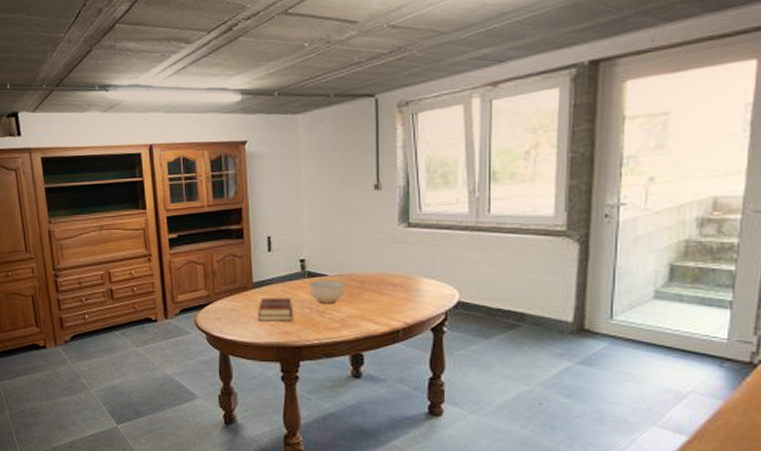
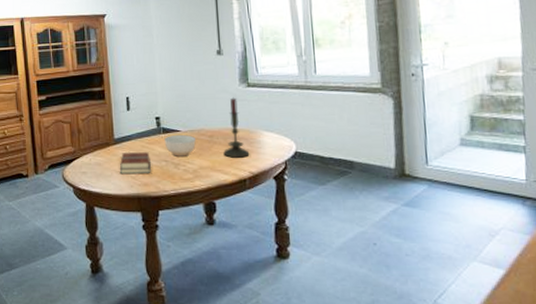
candle: none [375,239,404,308] -> present [223,97,249,159]

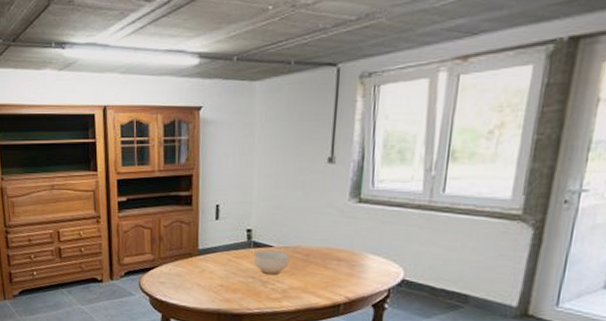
books: present [119,151,152,175] -> none [200,264,237,289]
candle: present [223,97,249,159] -> none [319,213,348,282]

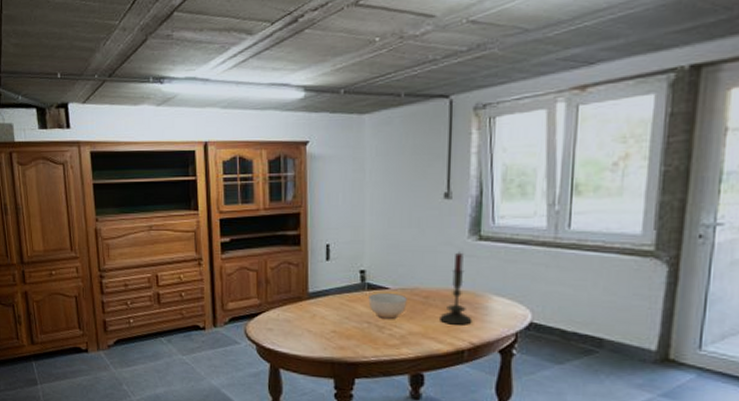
candle: none [319,213,348,282] -> present [440,252,471,326]

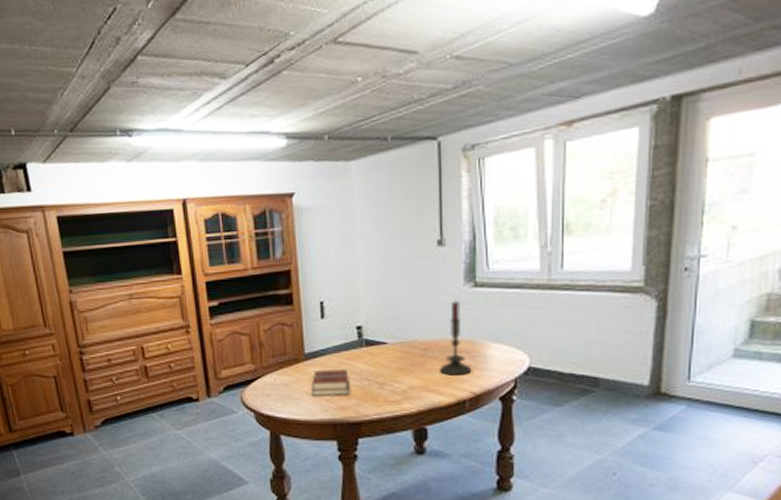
books: none [312,308,351,335] -> present [311,369,351,397]
bowl: present [368,292,407,319] -> none [367,347,406,374]

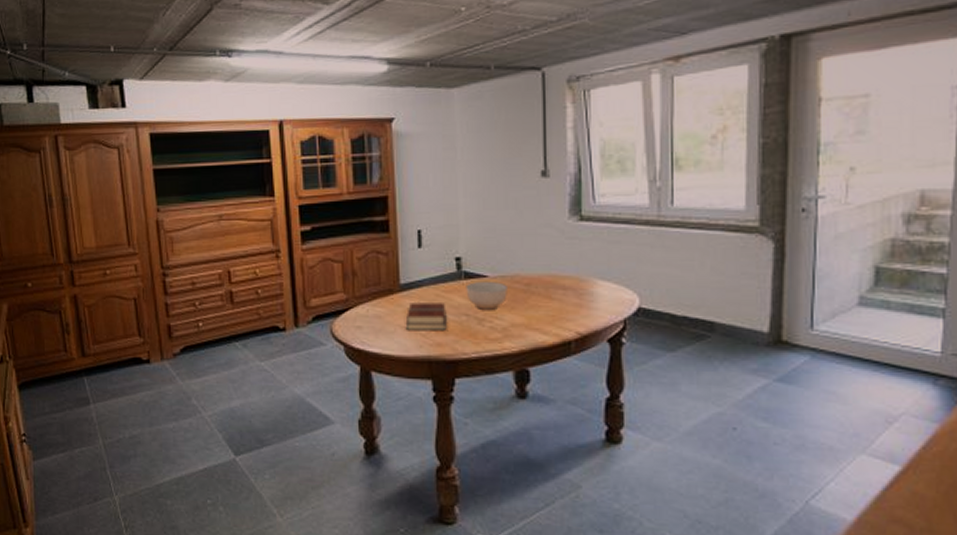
bowl: none [367,347,406,374] -> present [466,280,507,310]
candle: present [440,300,471,377] -> none [543,234,576,315]

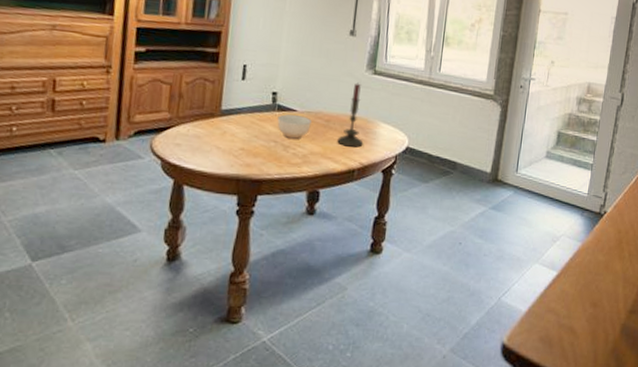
books: present [405,301,448,331] -> none [220,126,259,153]
candle: none [543,234,576,315] -> present [337,83,362,148]

